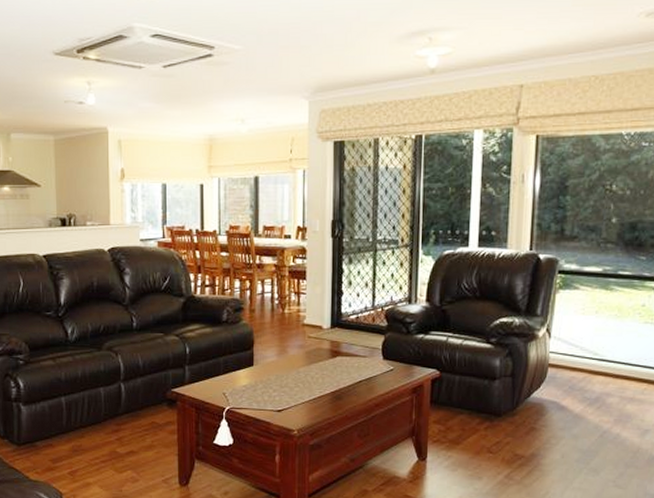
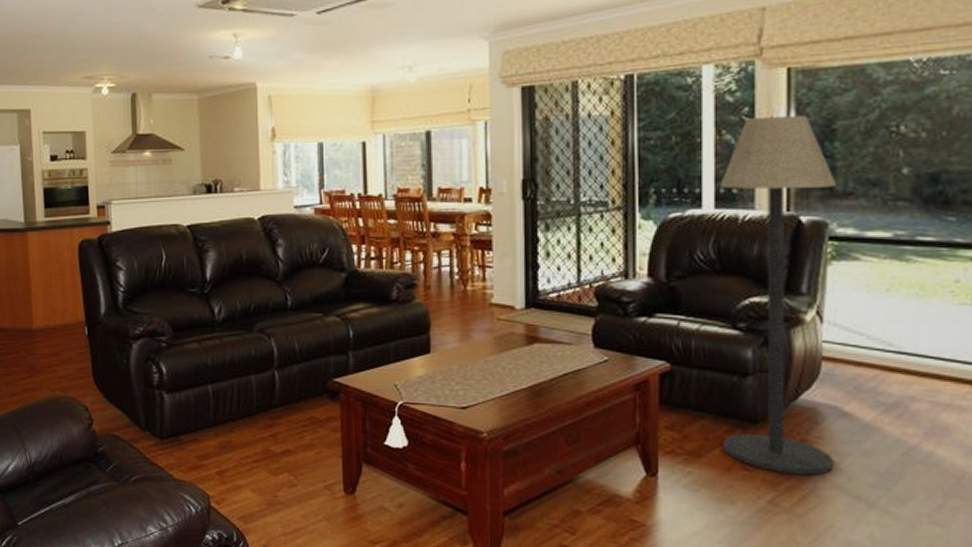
floor lamp: none [475,173,567,455] -> present [720,115,838,476]

